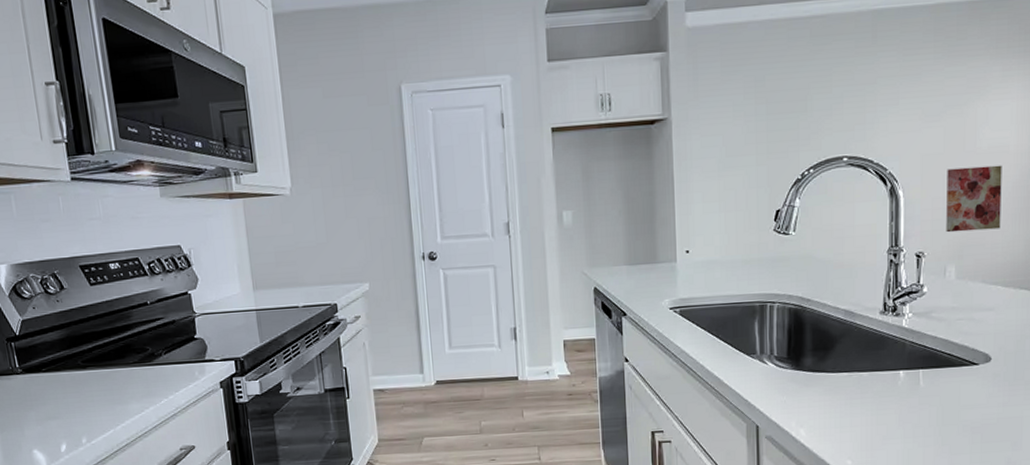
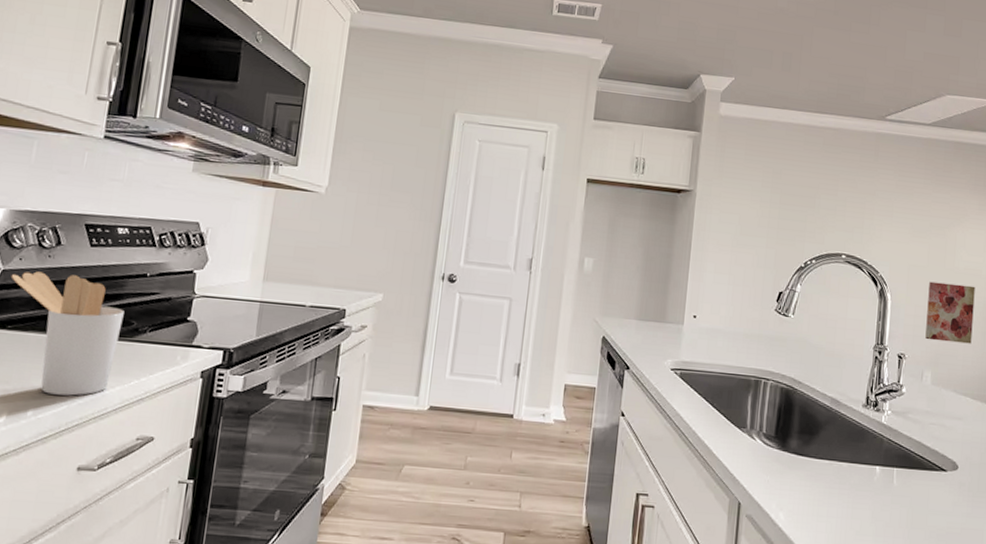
utensil holder: none [30,314,143,422] -> present [10,271,124,396]

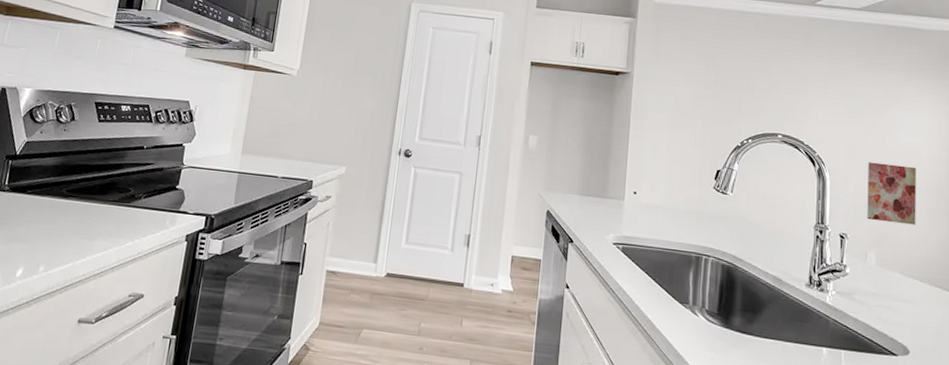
utensil holder: present [10,271,124,396] -> none [32,143,124,255]

